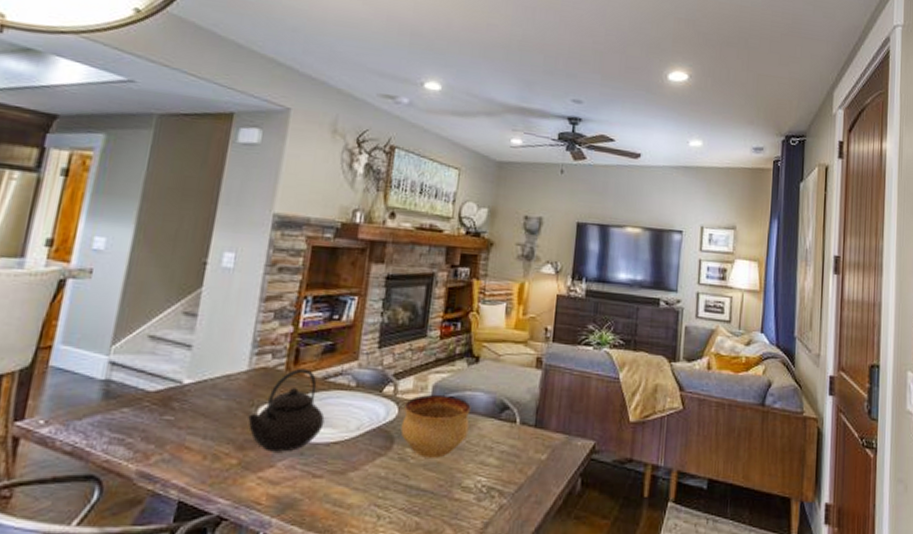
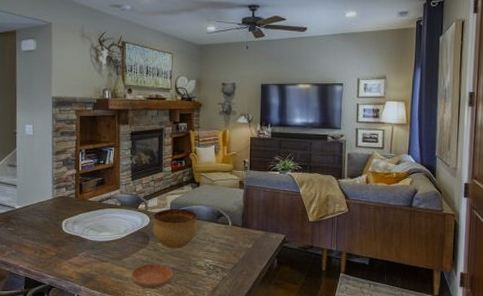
teapot: present [248,368,325,452] -> none [57,195,104,247]
saucer: none [357,481,425,524] -> present [131,263,173,289]

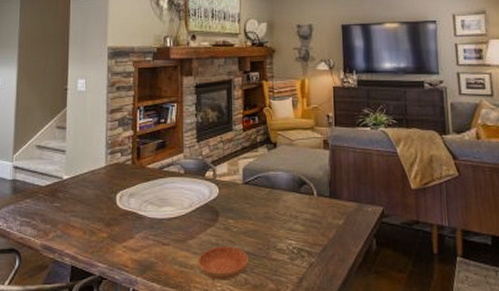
bowl: present [153,208,197,249] -> none [222,175,276,227]

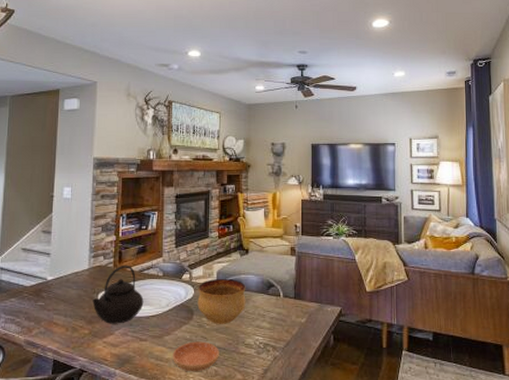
teapot: none [111,161,165,227] -> present [92,264,144,324]
bowl: none [222,175,276,227] -> present [197,278,246,324]

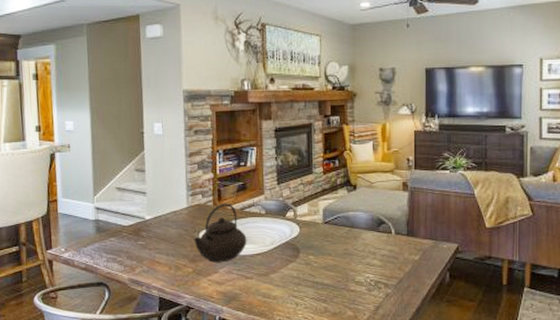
saucer: present [172,341,219,372] -> none [280,279,328,309]
bowl: present [197,278,246,324] -> none [303,215,355,262]

